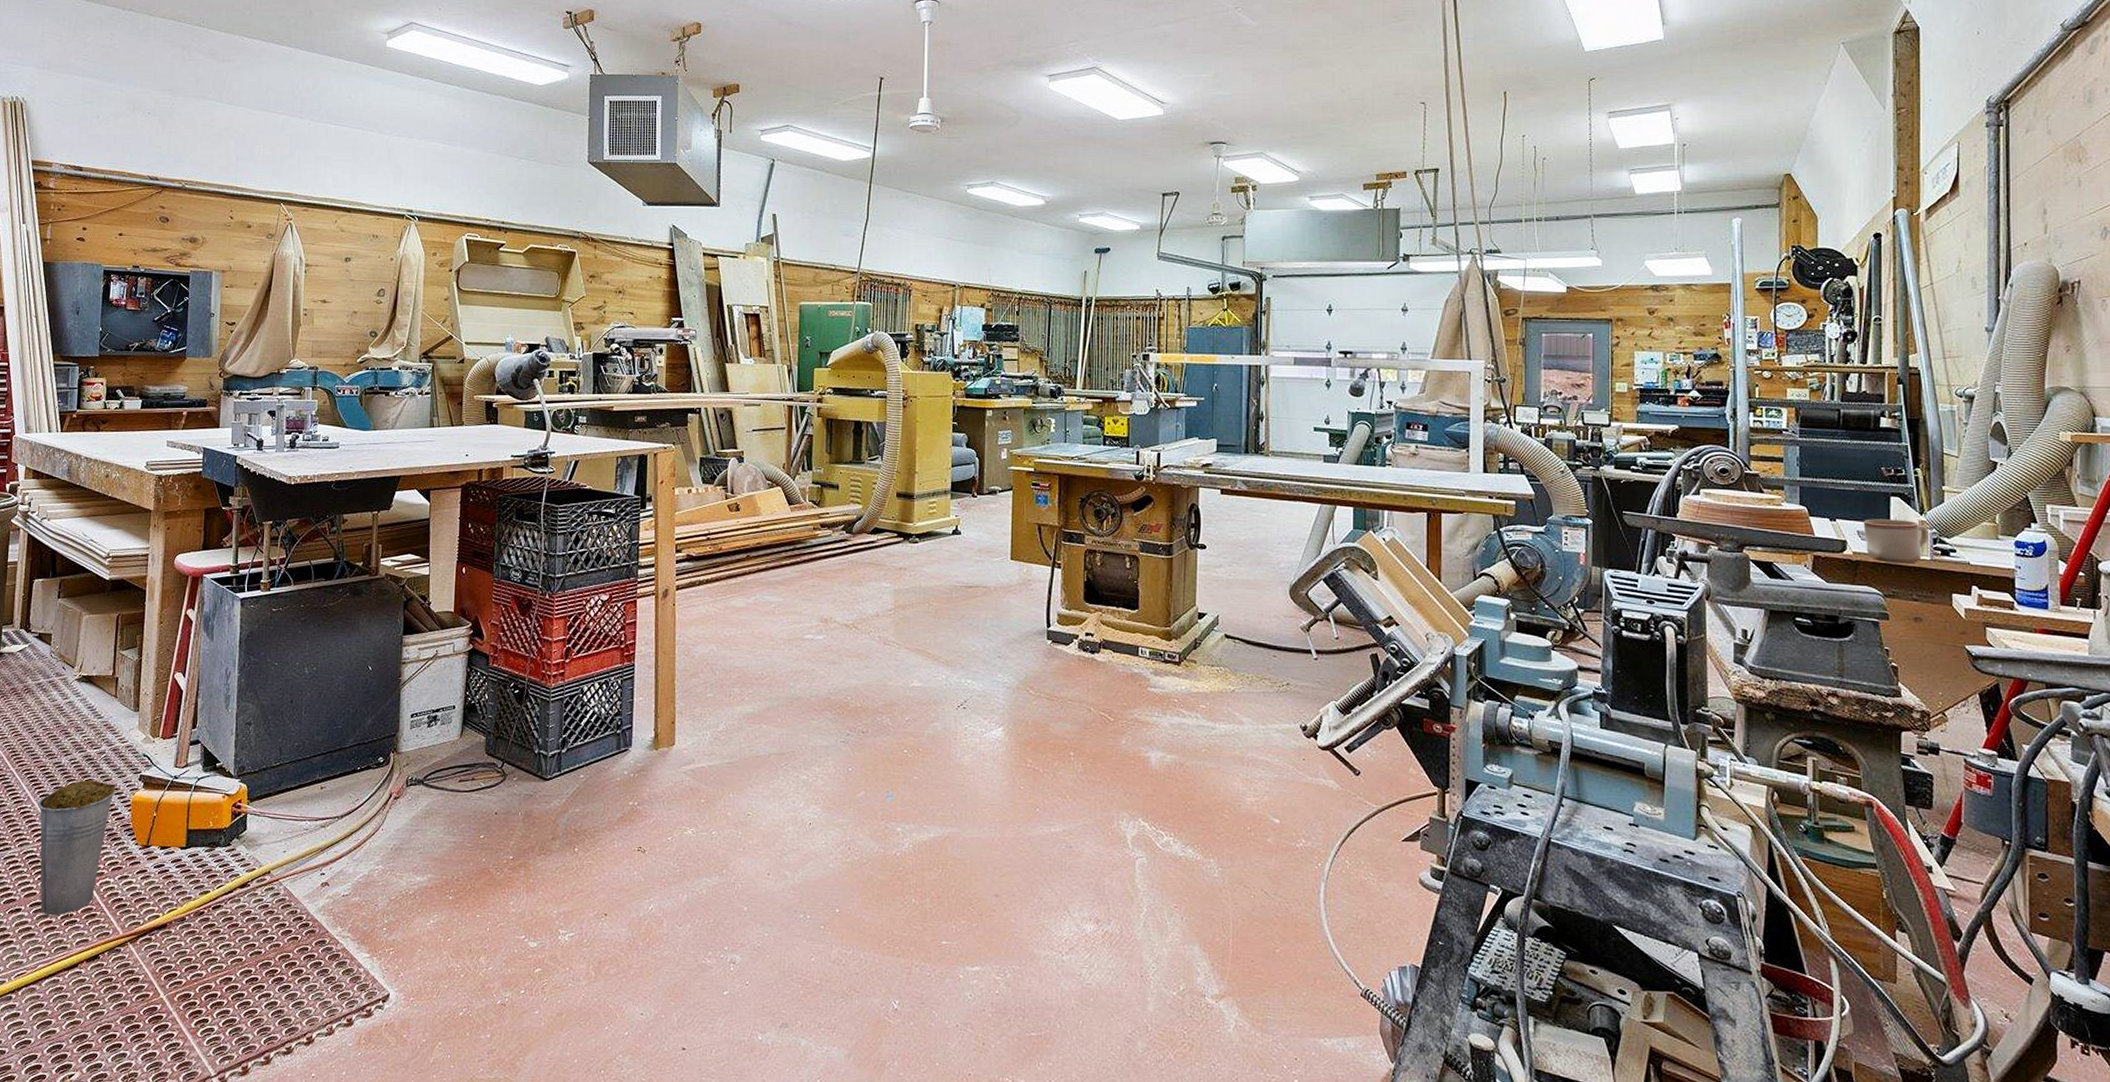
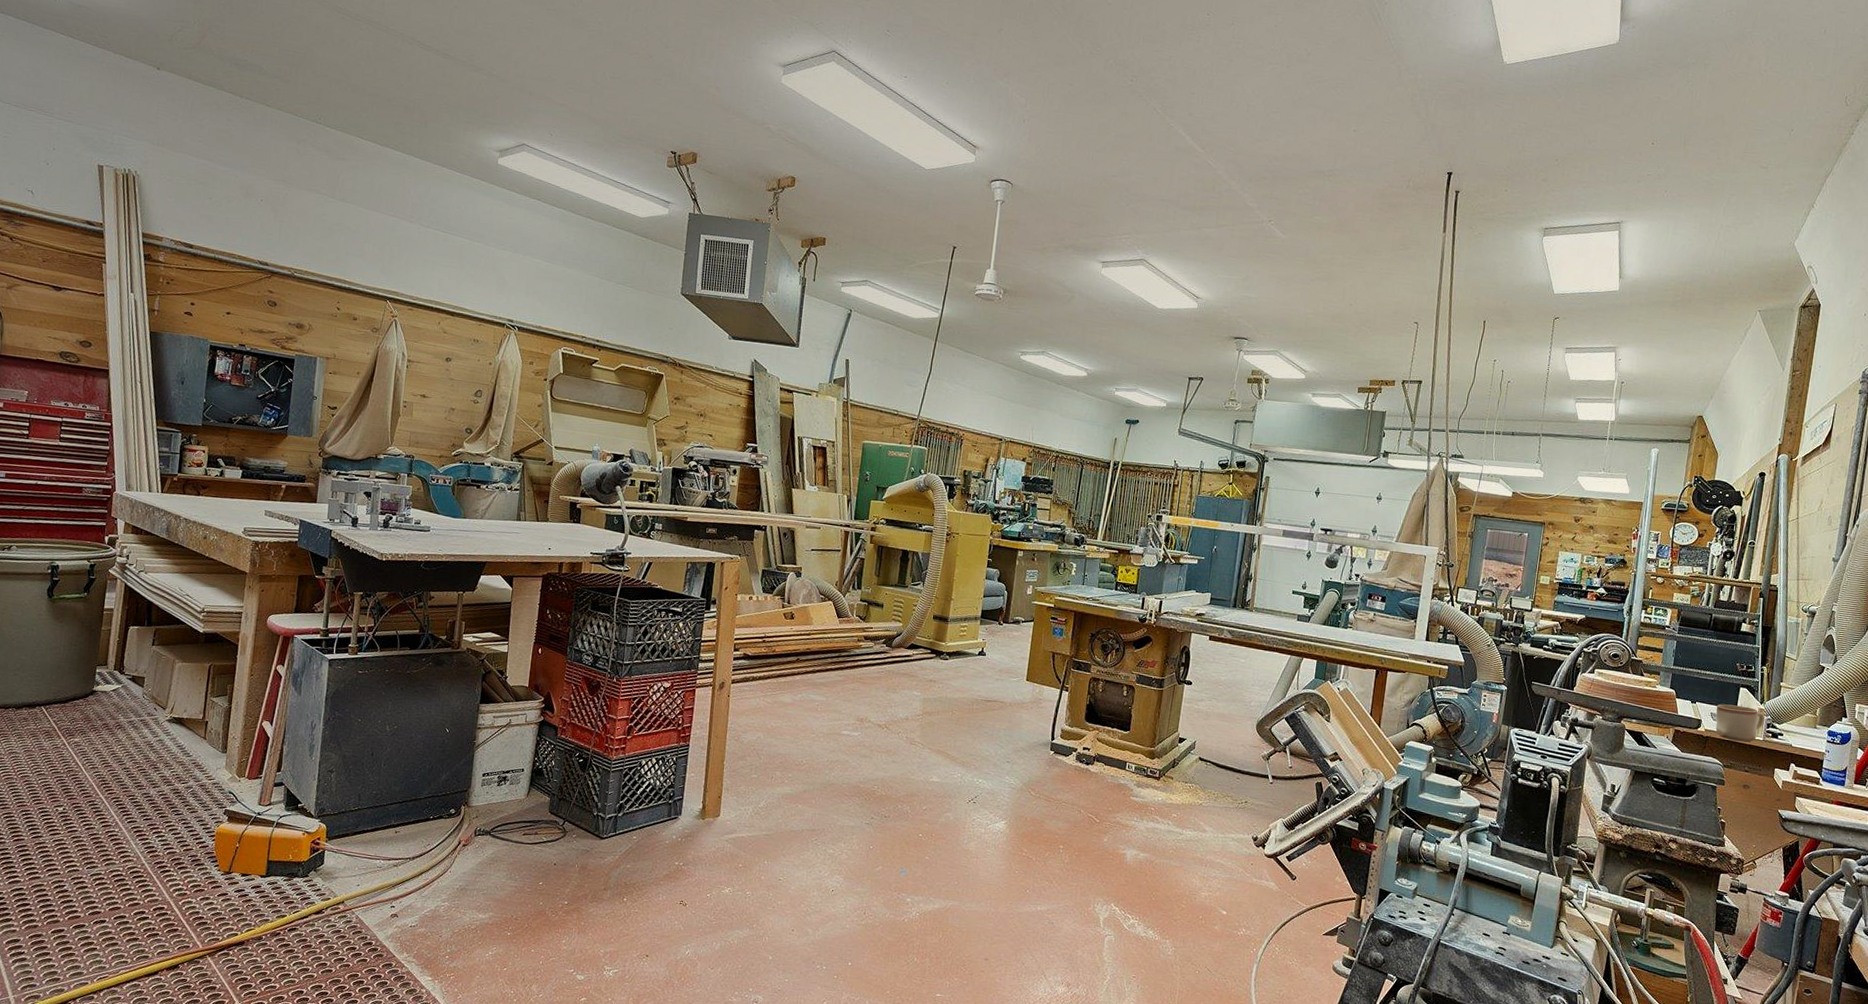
bucket: present [38,779,116,916] -> none [124,810,202,928]

